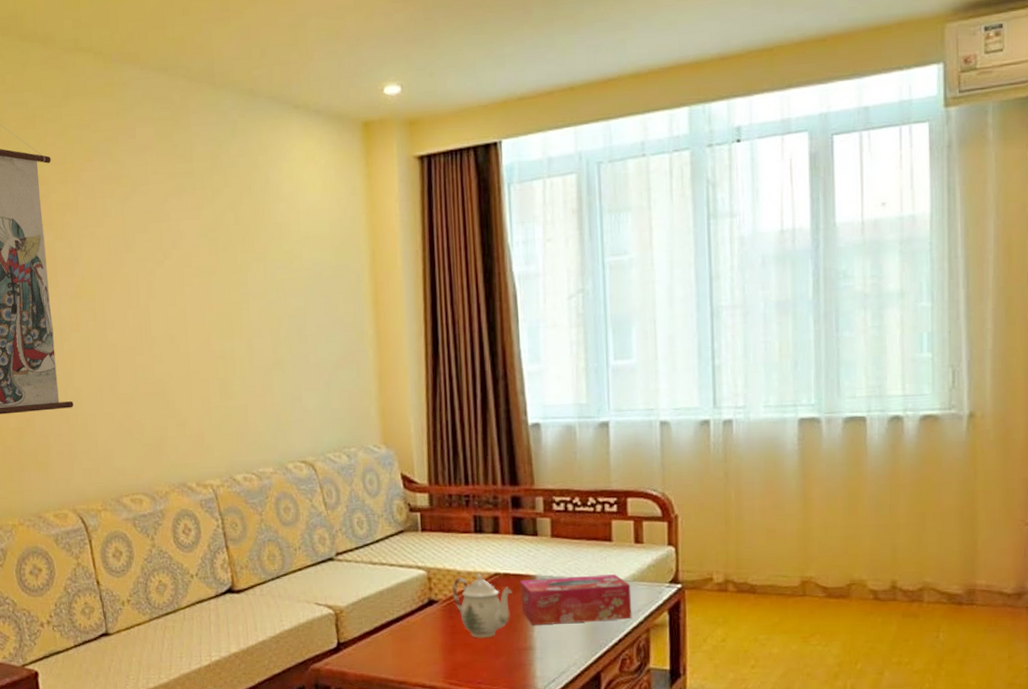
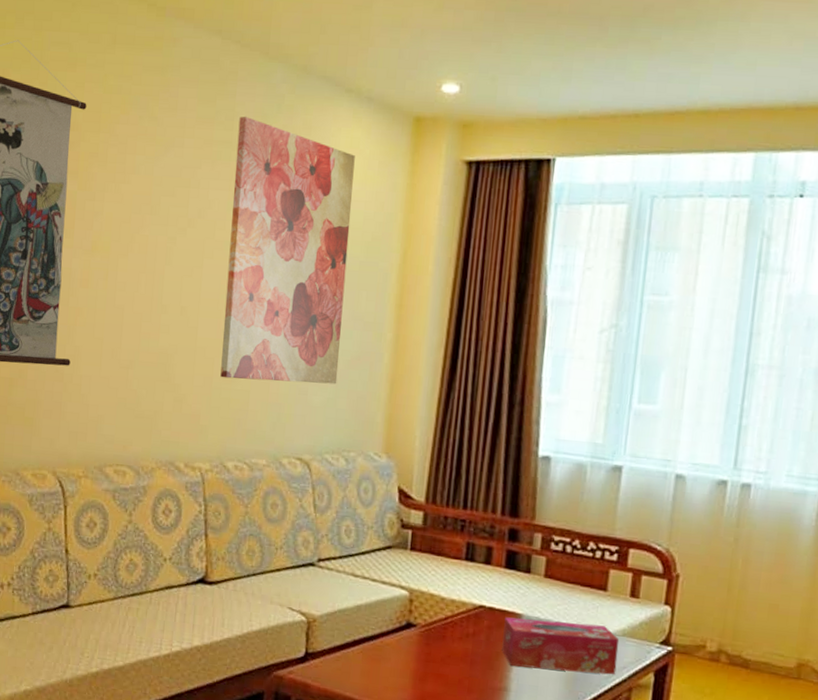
wall art: none [197,145,328,397] -> present [220,116,355,385]
teapot: present [452,573,512,638] -> none [432,602,495,672]

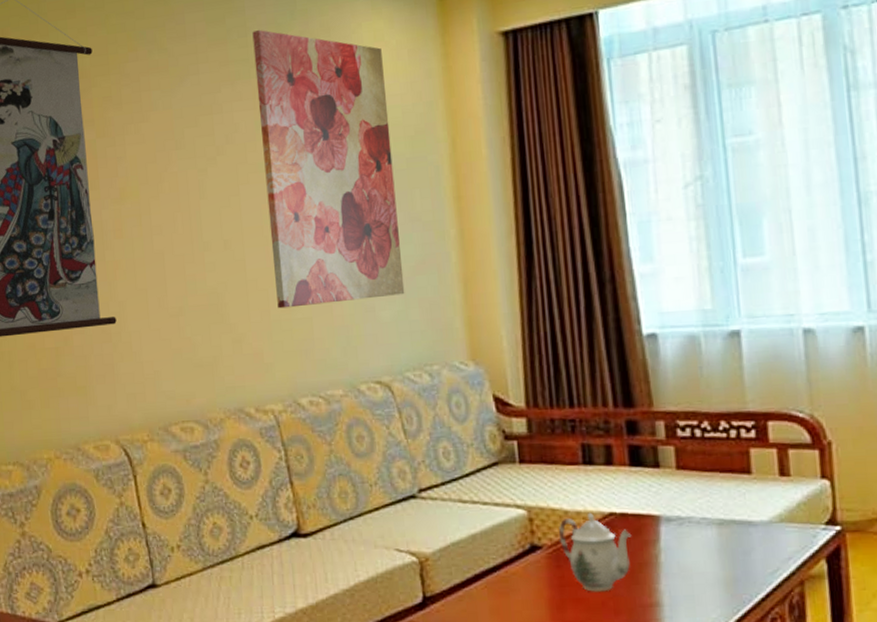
teapot: none [432,602,495,672] -> present [559,512,632,592]
tissue box: present [501,617,620,676] -> none [641,514,781,577]

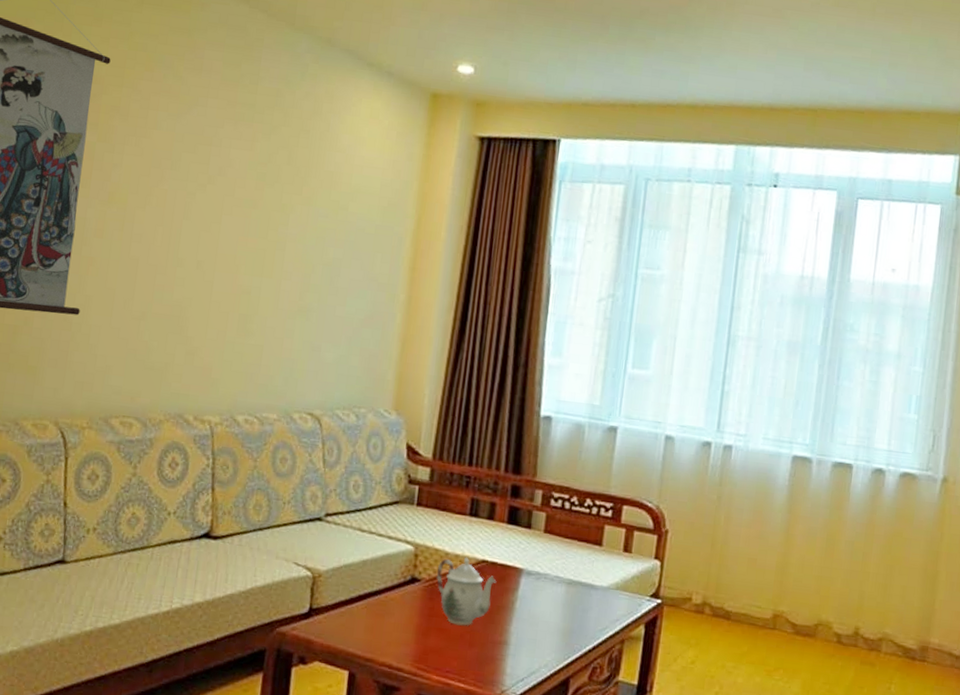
wall art: present [252,29,405,309] -> none [234,81,375,342]

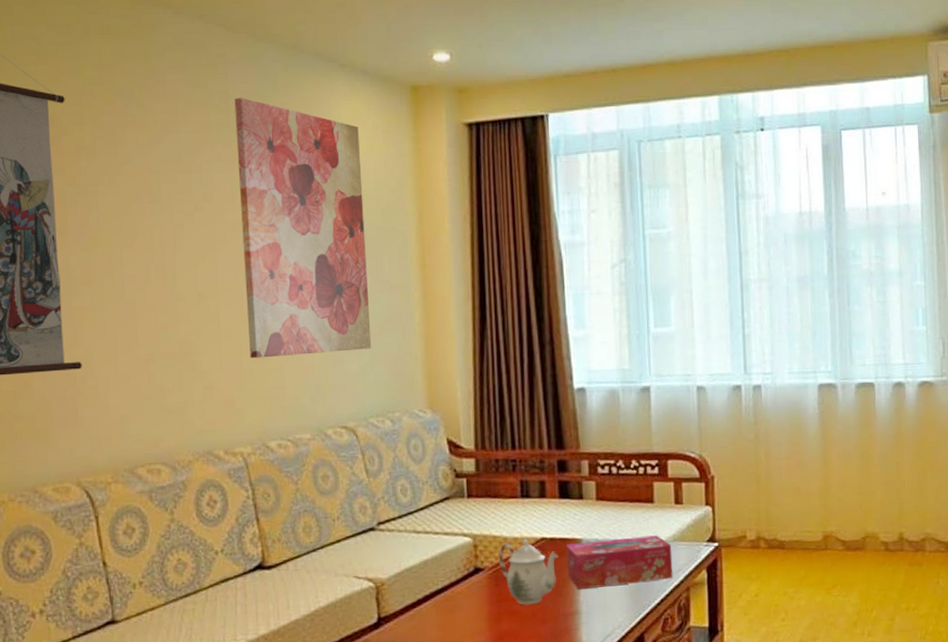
wall art: none [234,81,375,342] -> present [234,97,372,359]
tissue box: none [502,571,613,628] -> present [566,535,673,590]

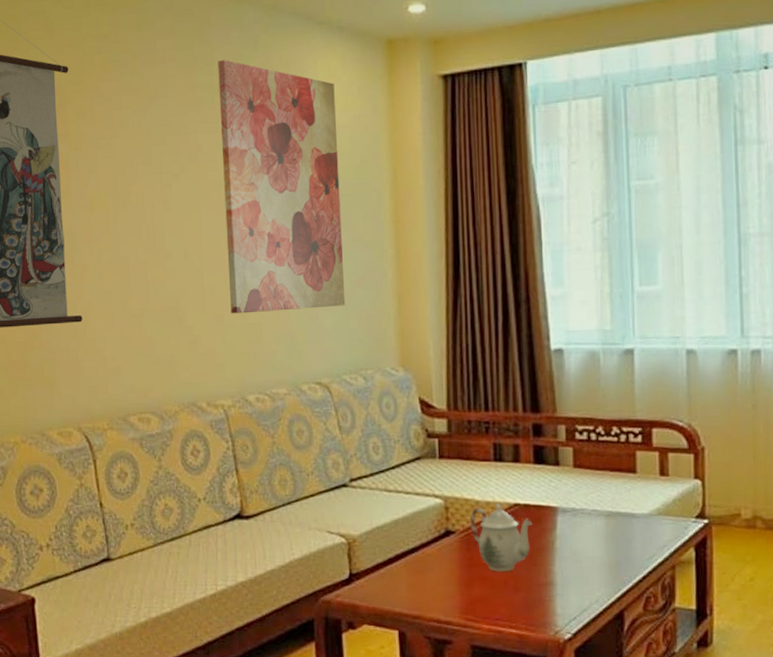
tissue box: present [566,535,673,590] -> none [541,508,657,560]

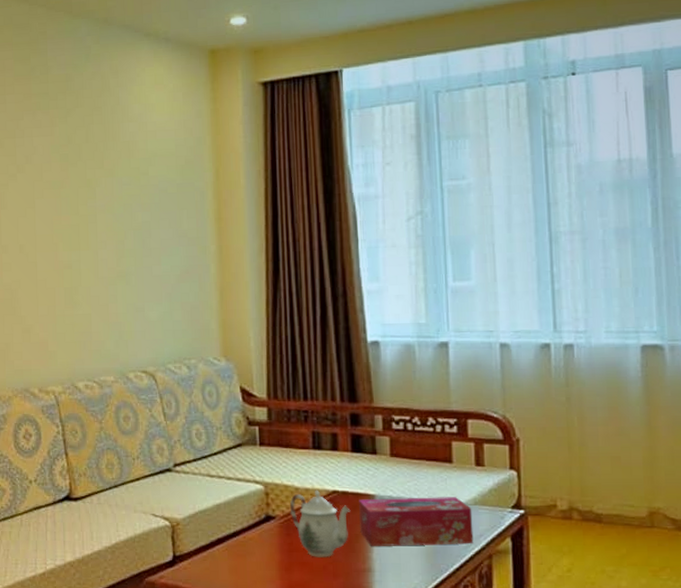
wall art: present [218,59,346,314] -> none [52,68,170,305]
tissue box: none [541,508,657,560] -> present [359,497,474,547]

